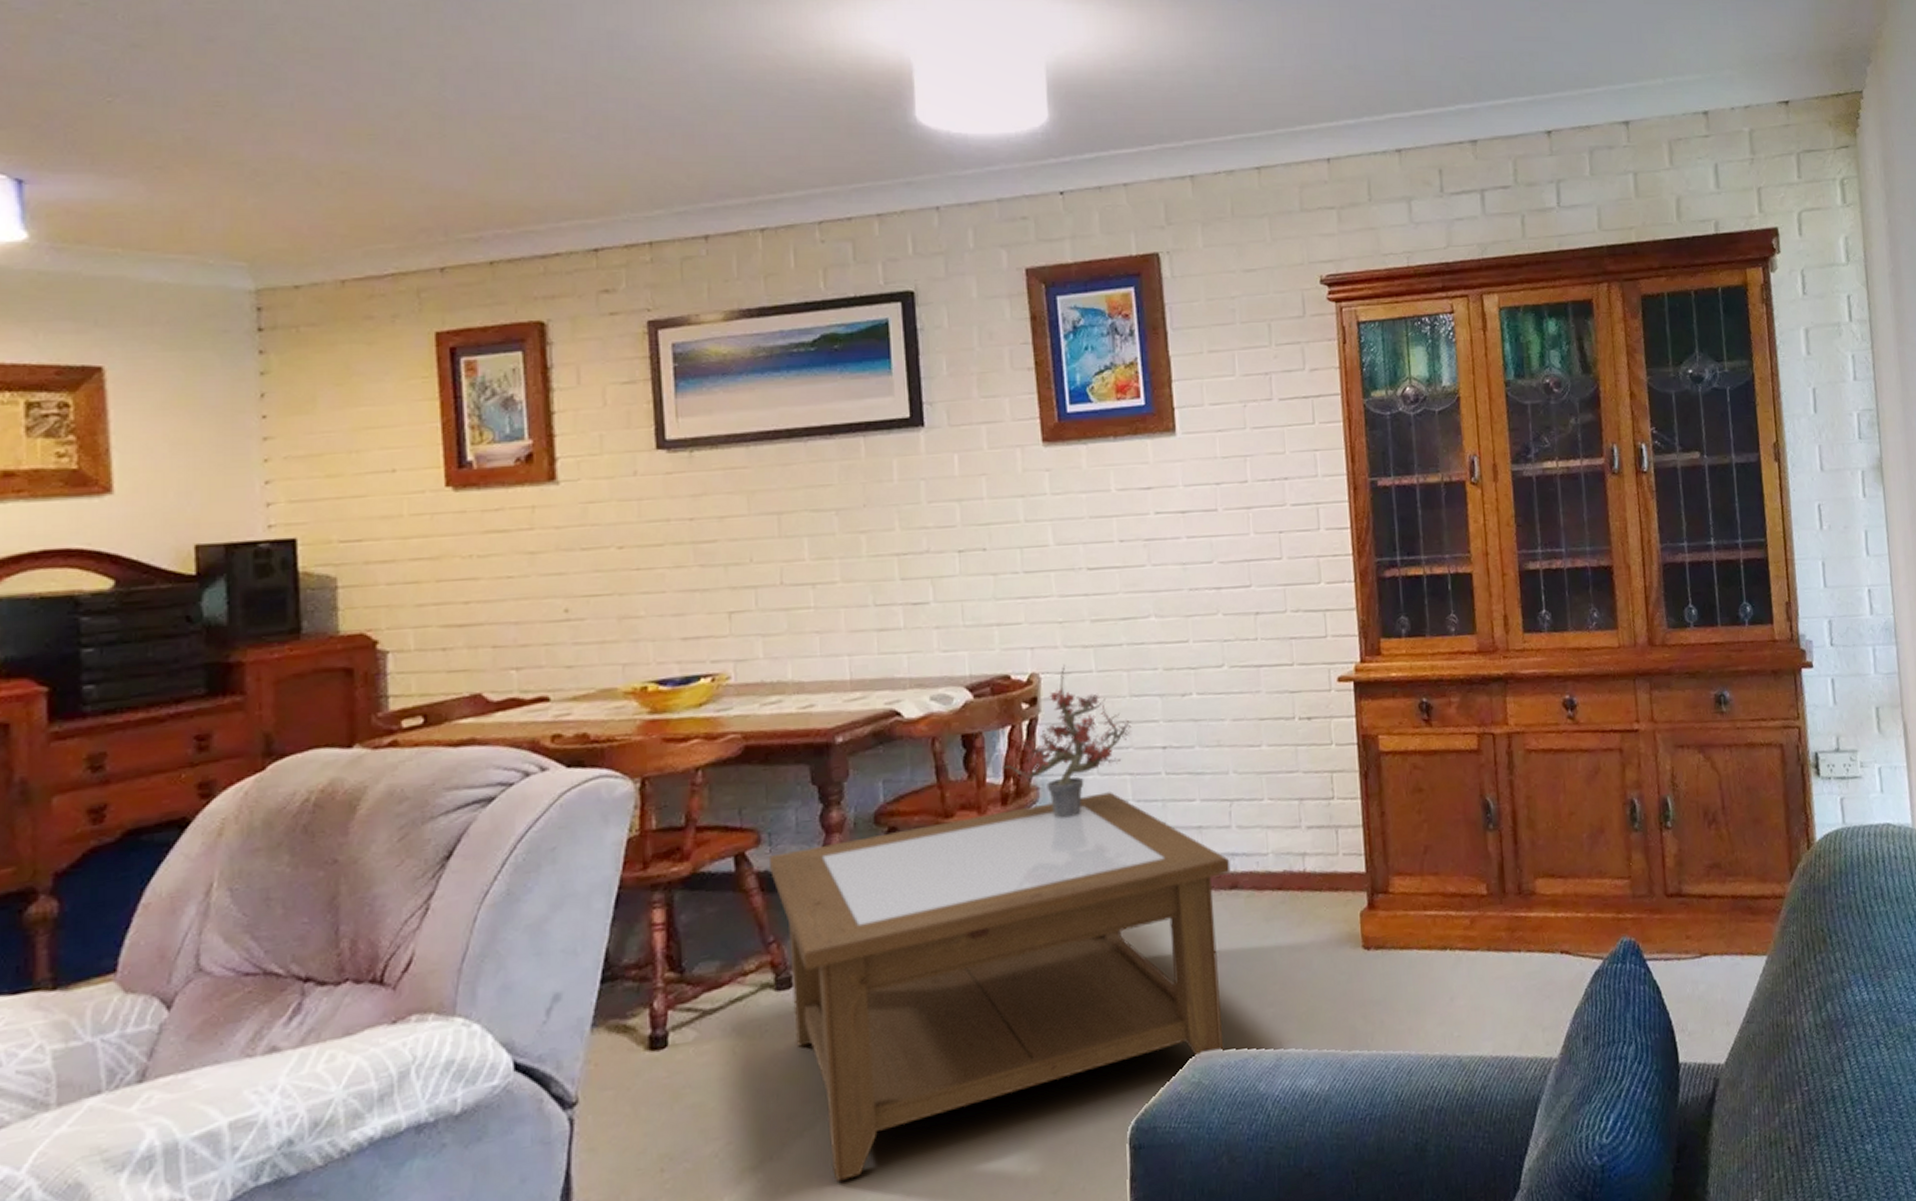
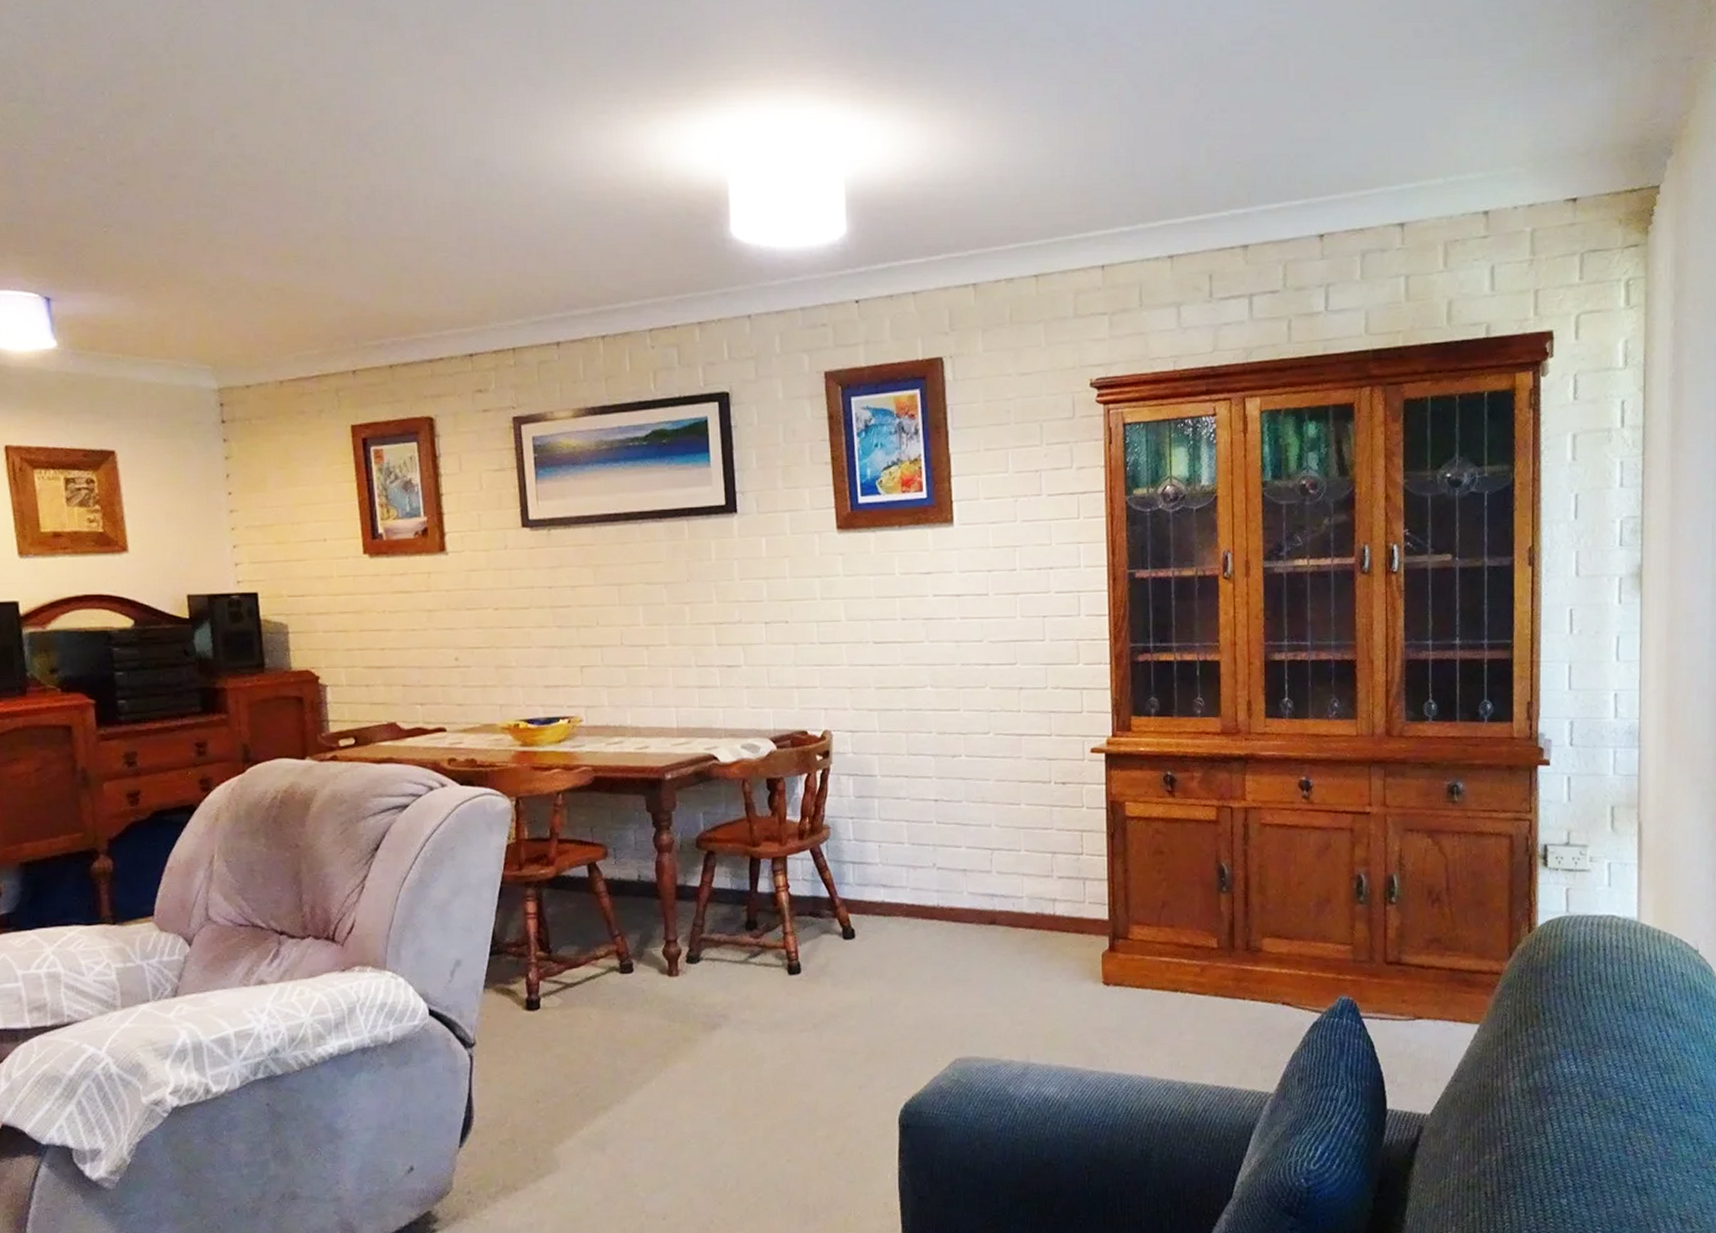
coffee table: present [768,792,1231,1181] -> none [614,835,990,1125]
potted plant: present [1001,665,1132,819] -> none [799,725,909,854]

